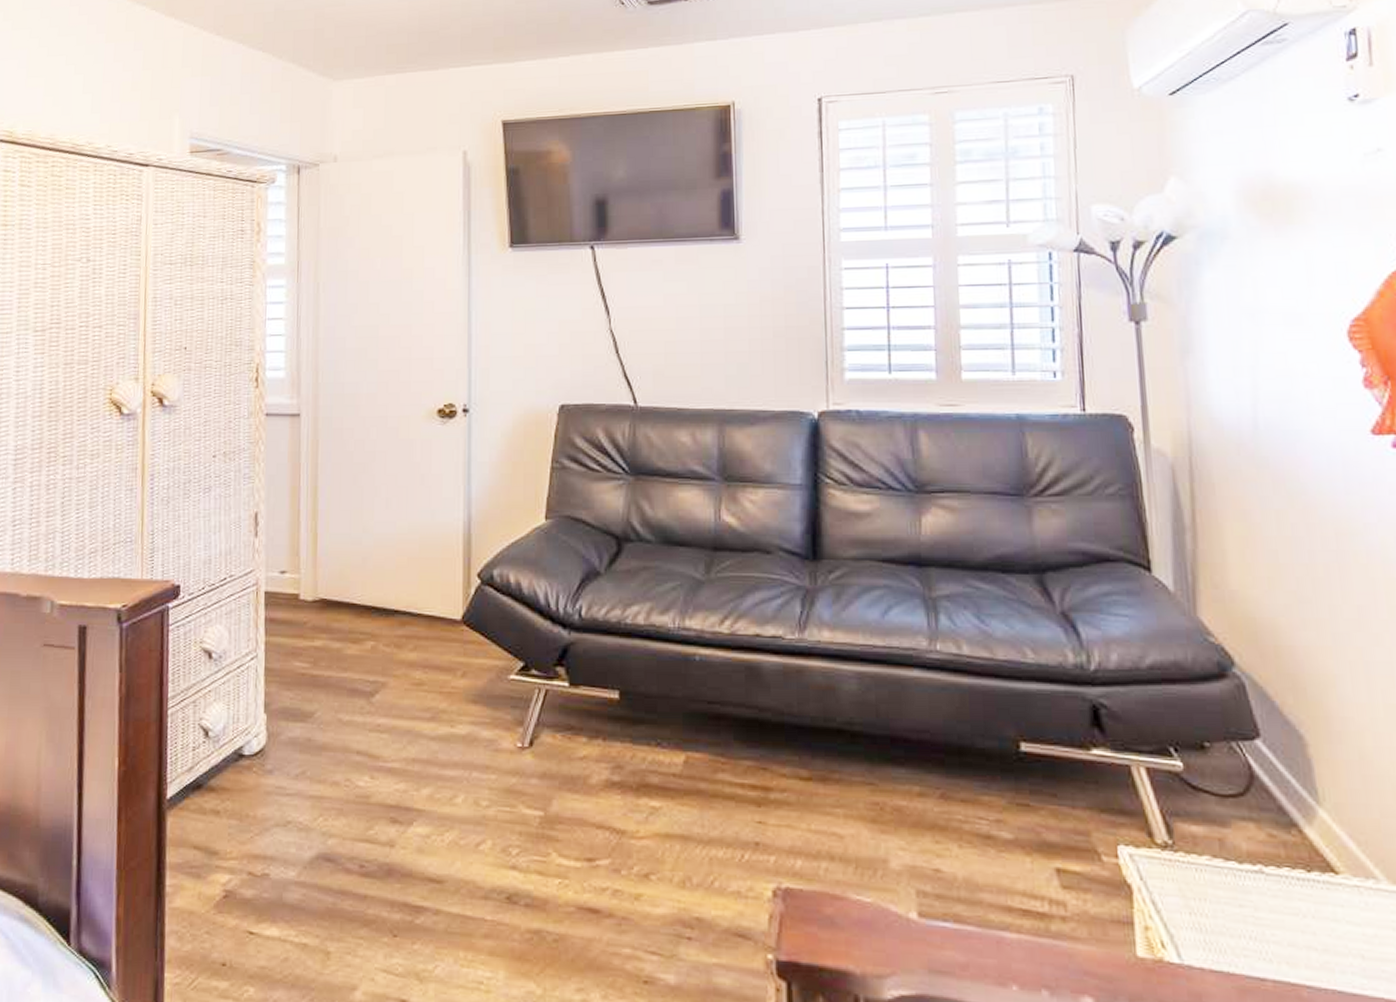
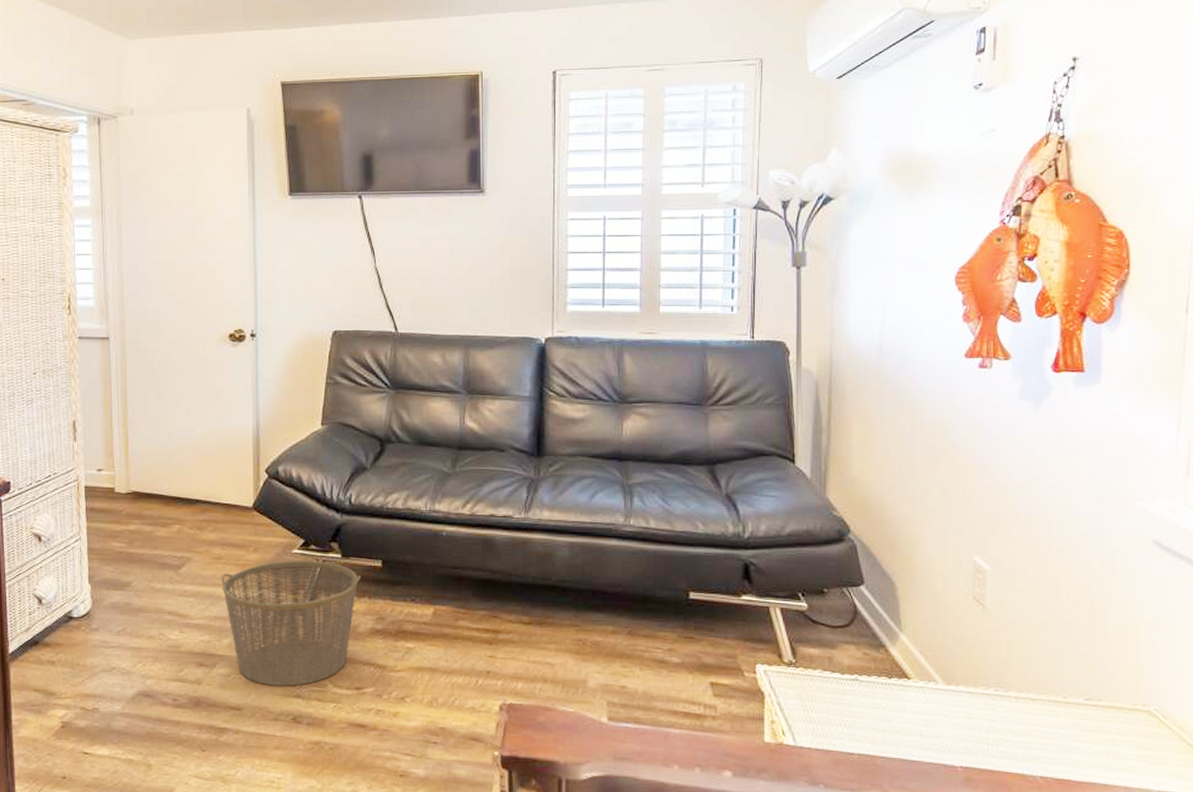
basket: none [421,688,594,854] -> present [221,560,361,686]

